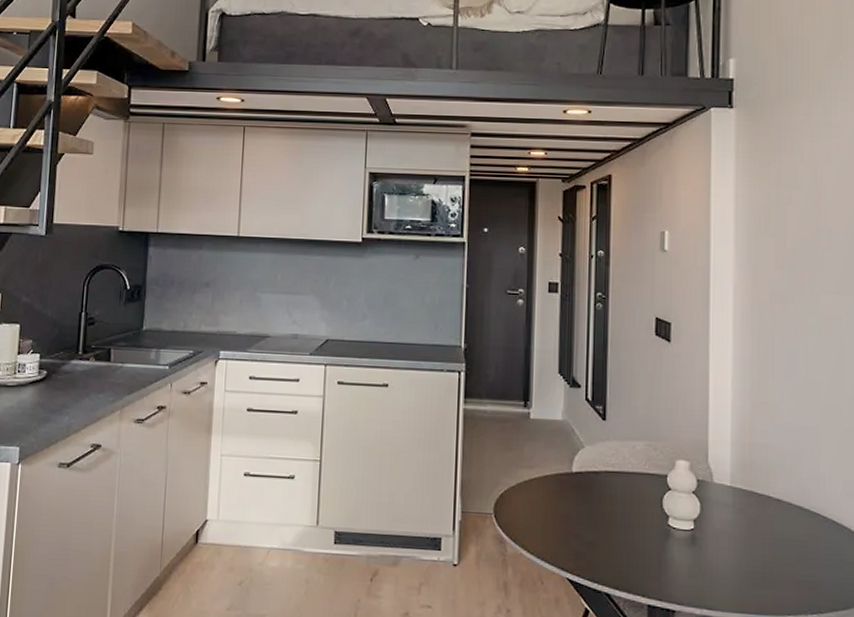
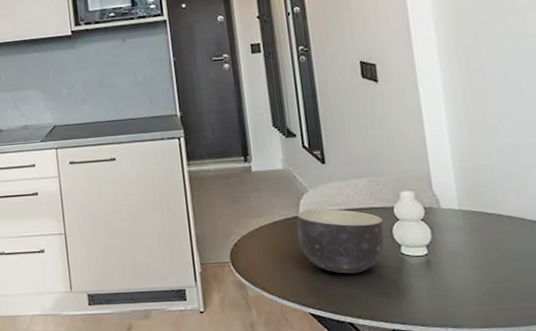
bowl: none [567,467,655,541] -> present [296,209,385,274]

